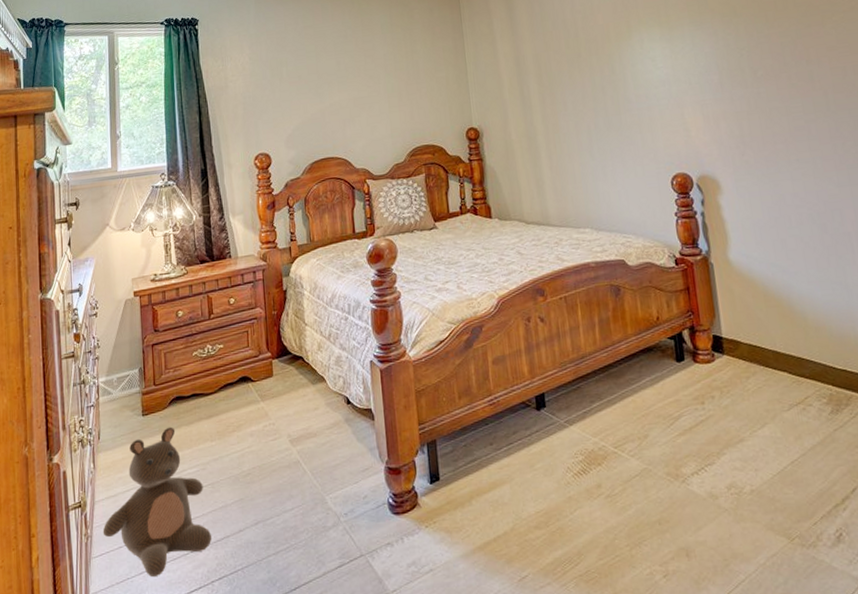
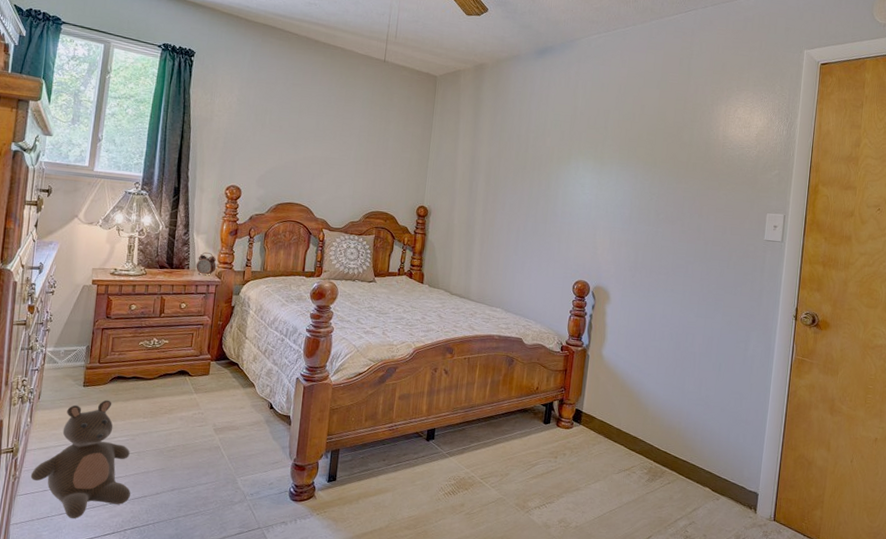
alarm clock: none [238,234,260,262] -> present [196,252,217,276]

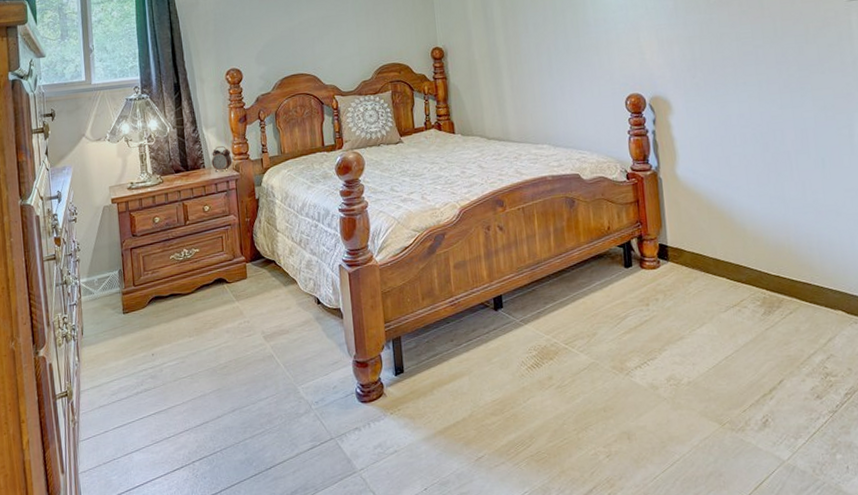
stuffed bear: present [30,400,131,519] -> none [89,324,192,458]

